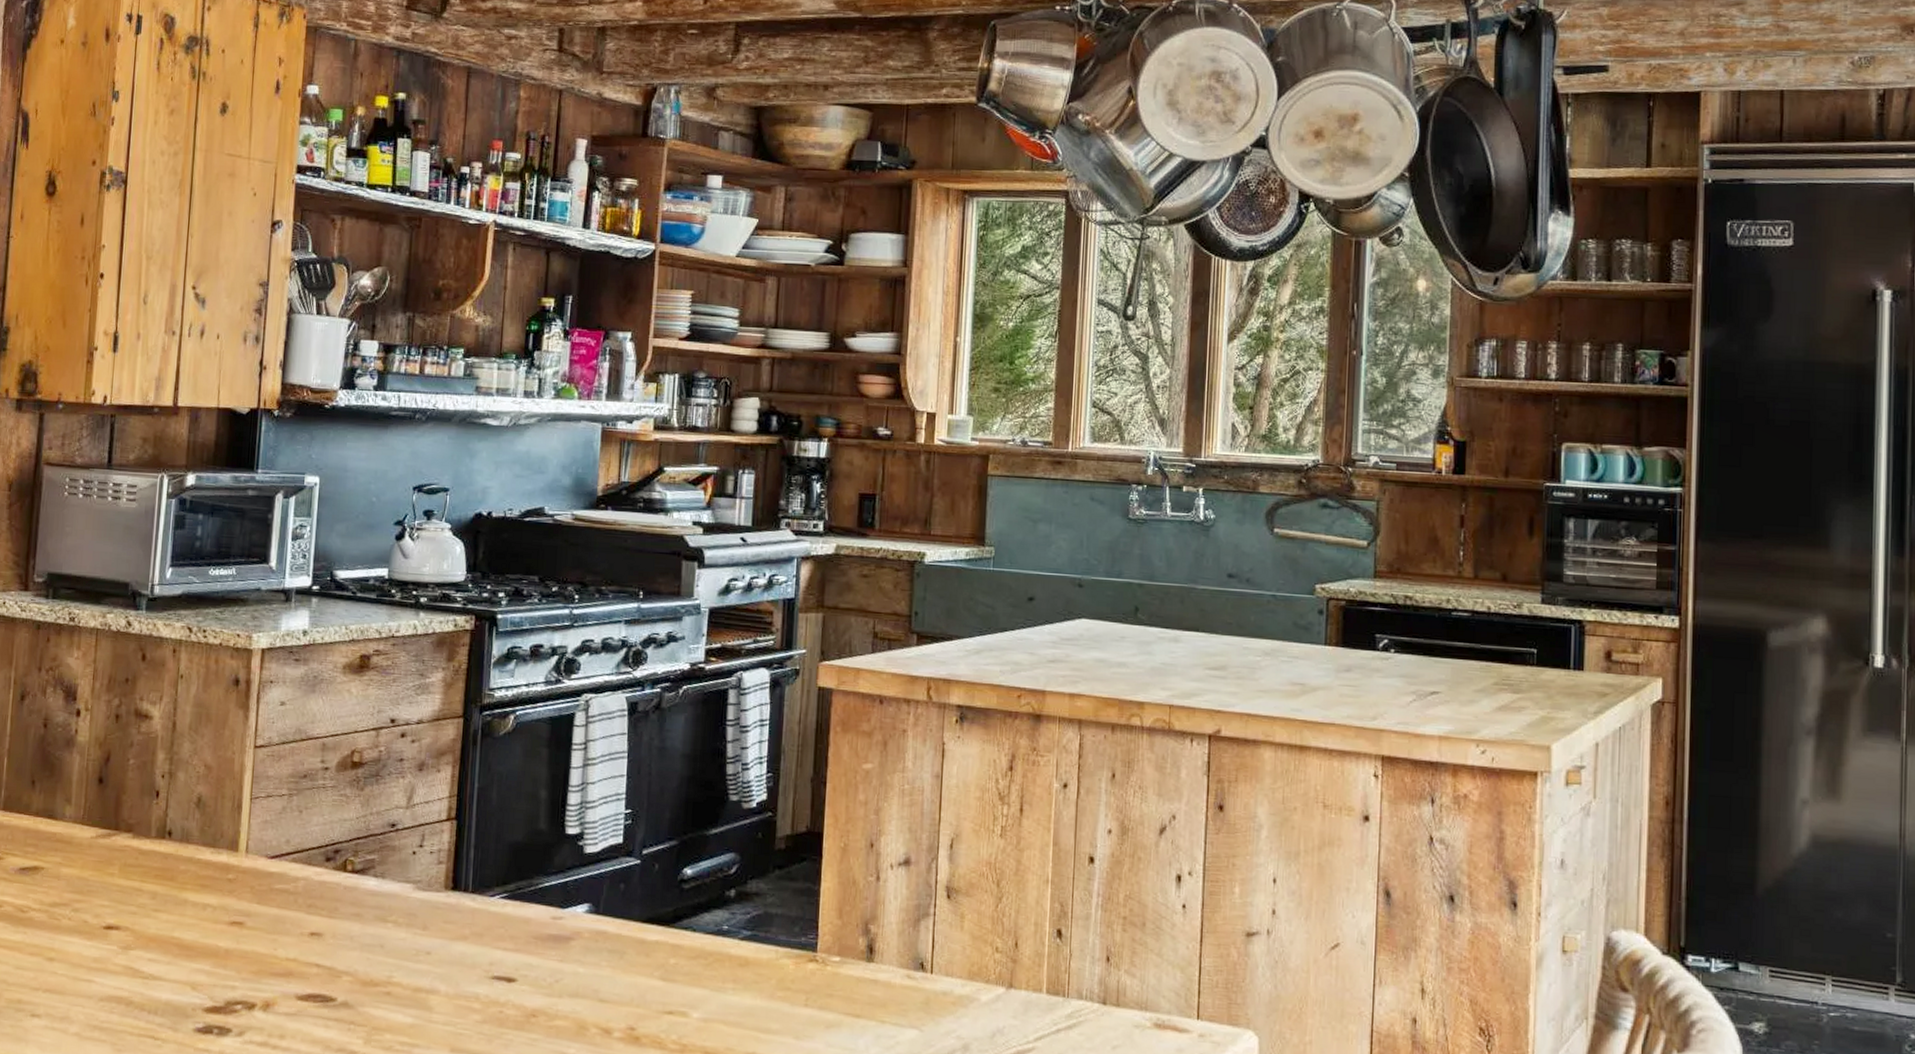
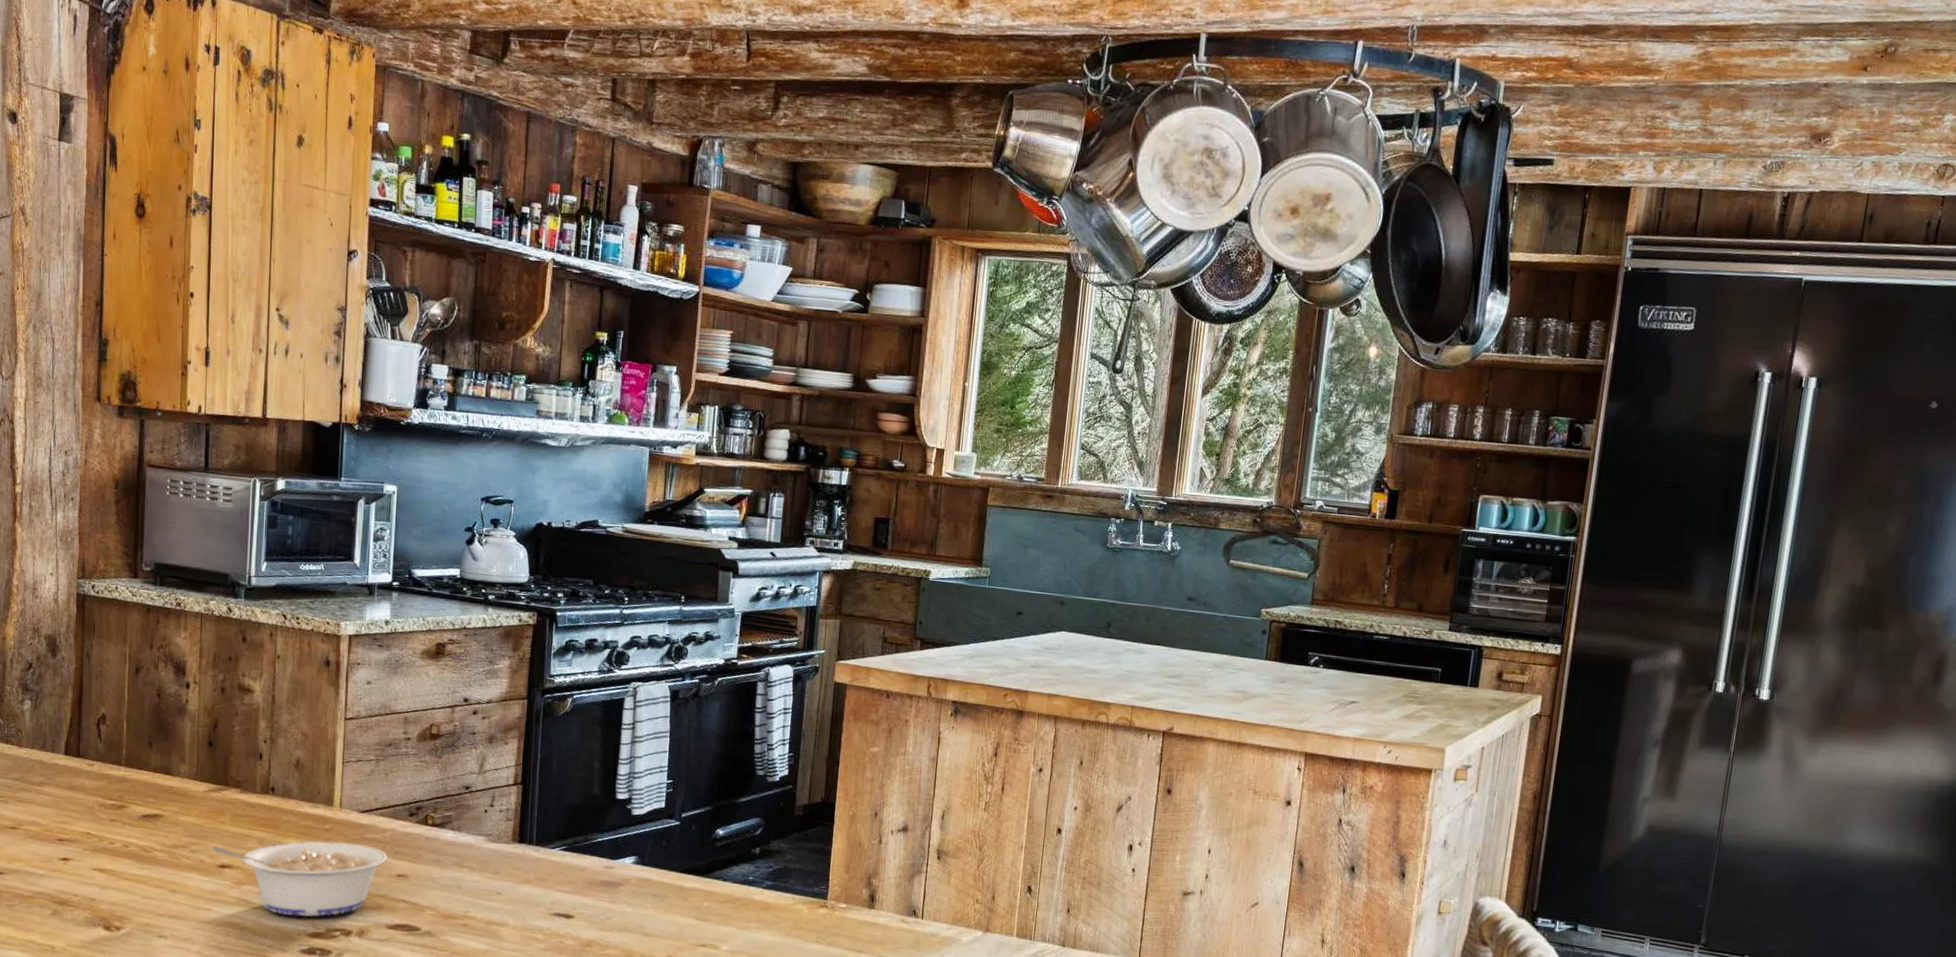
legume: none [96,894,299,987] -> present [211,841,387,917]

